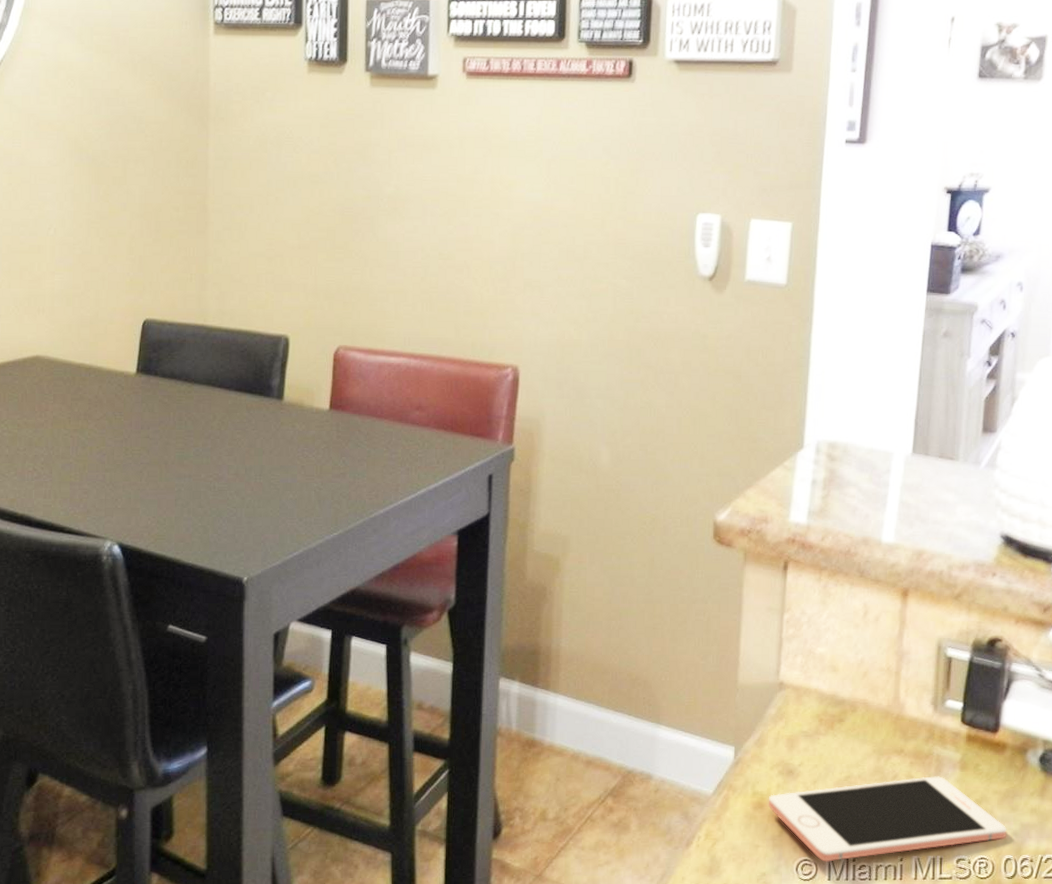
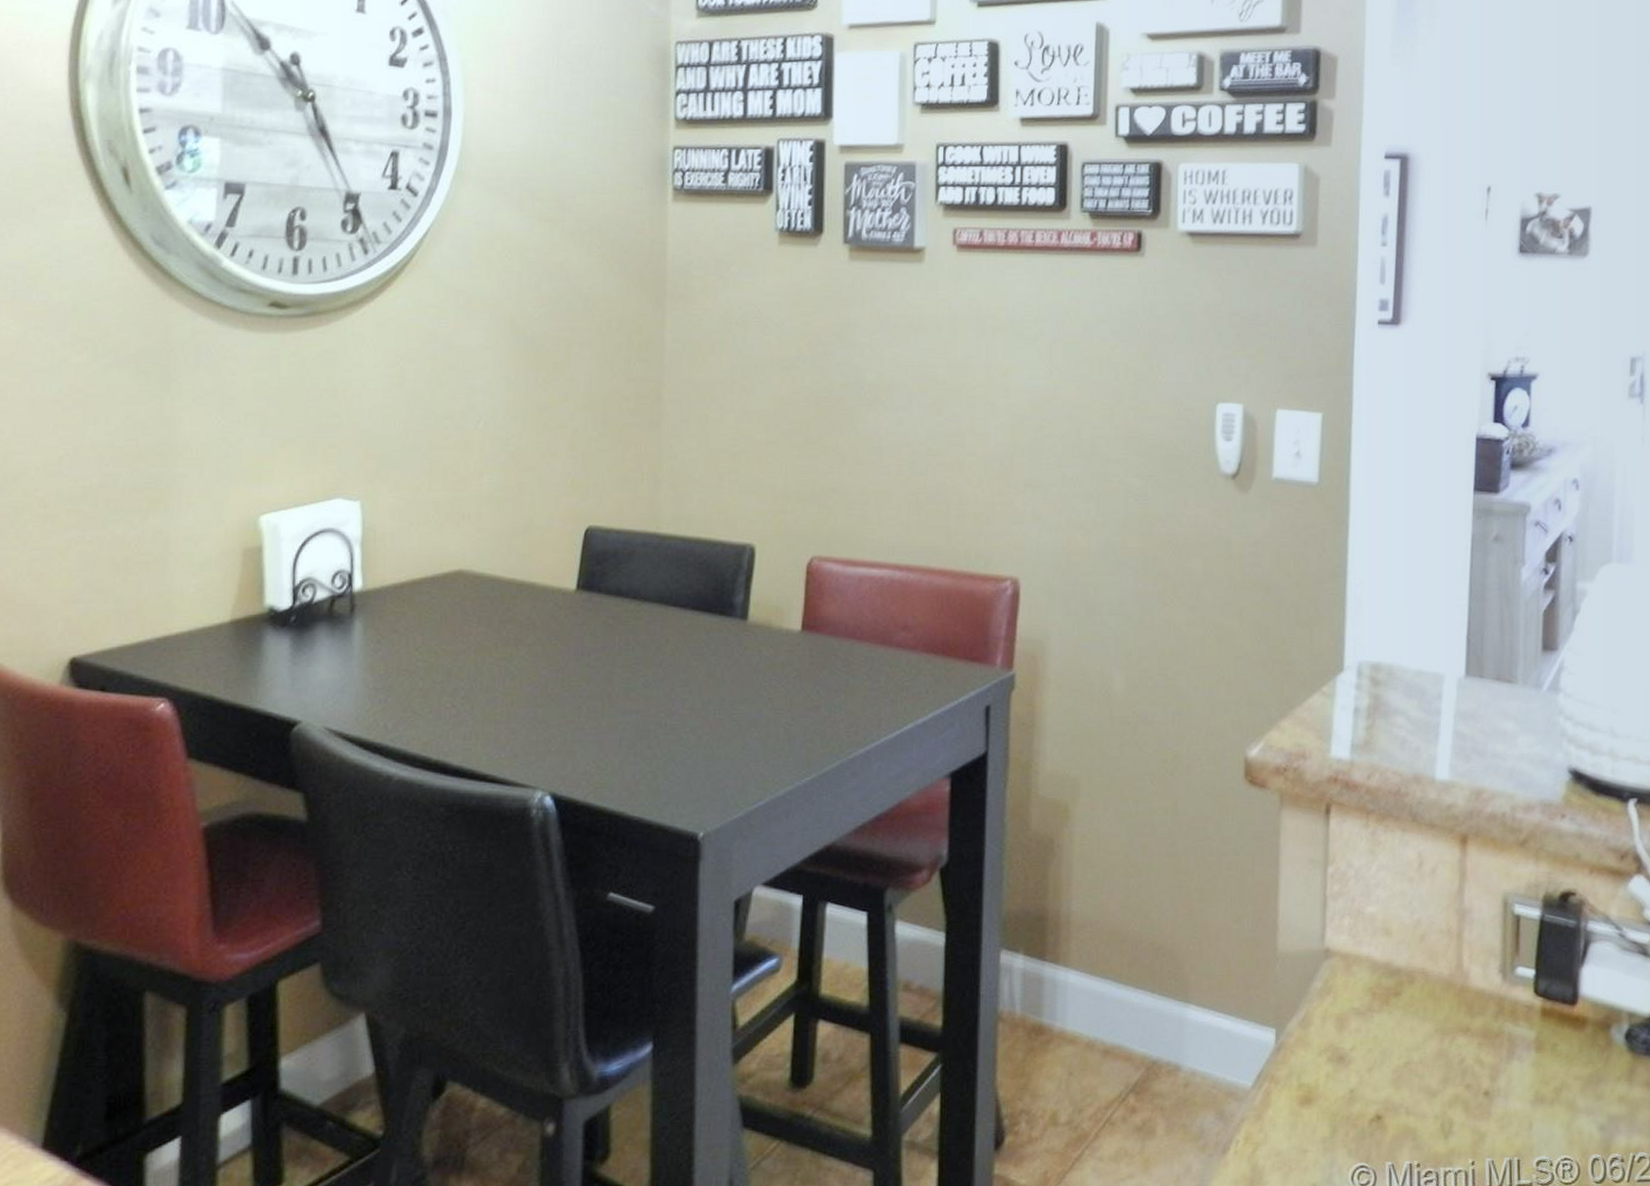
cell phone: present [768,776,1007,862] -> none [1316,1059,1593,1169]

